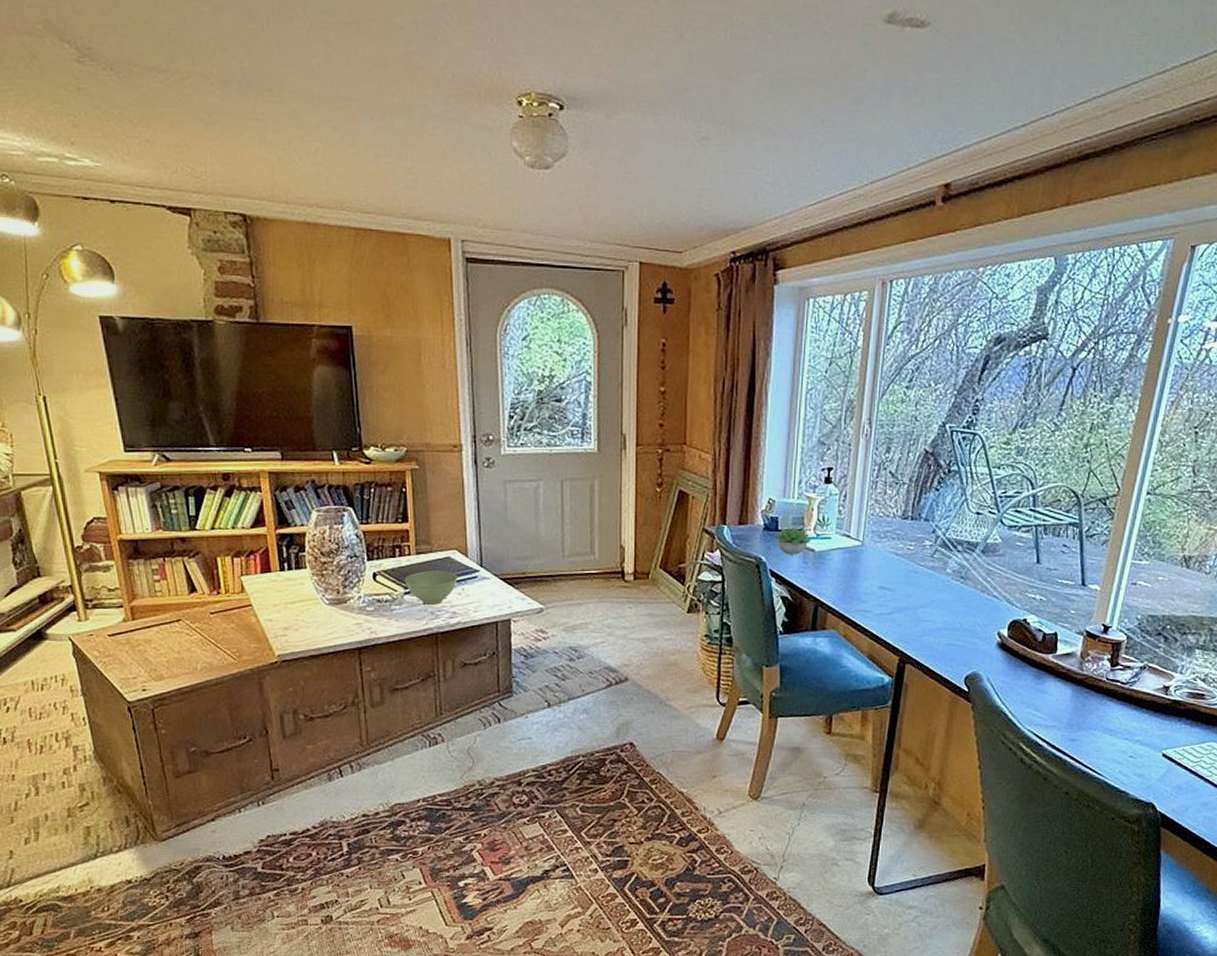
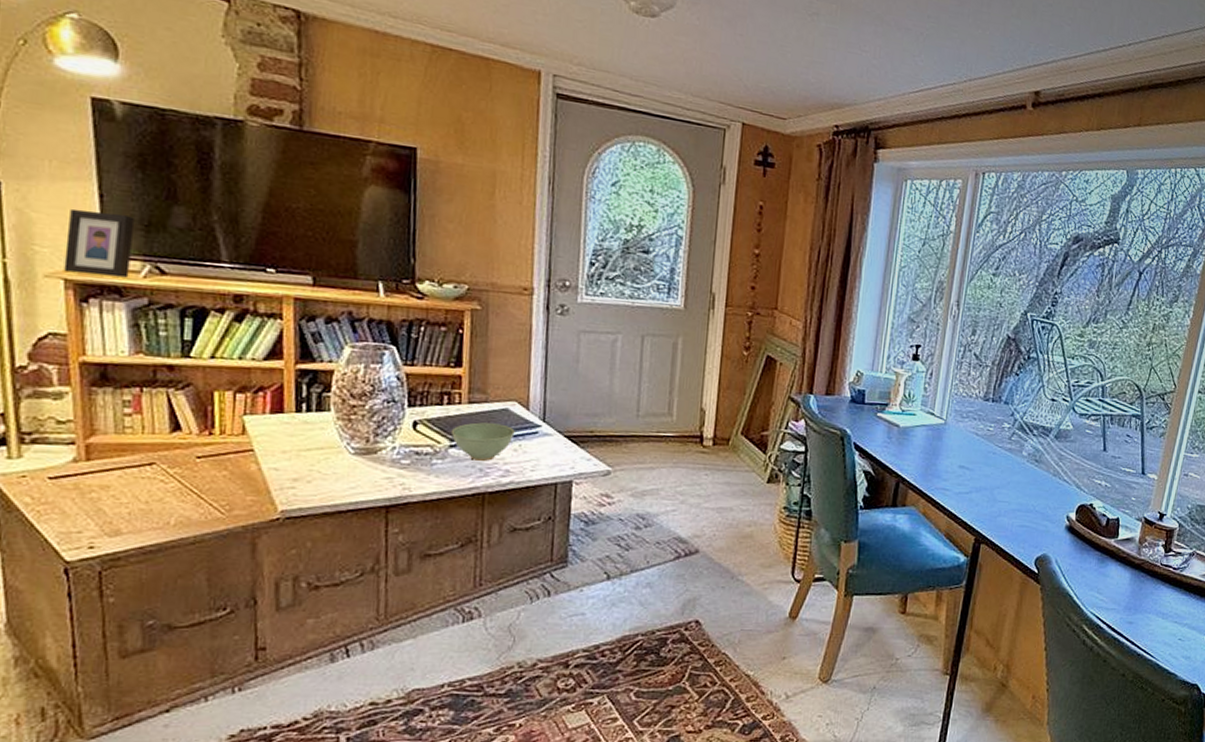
picture frame: none [96,412,144,467] -> present [63,208,136,278]
succulent plant: present [774,526,812,555] -> none [860,400,898,430]

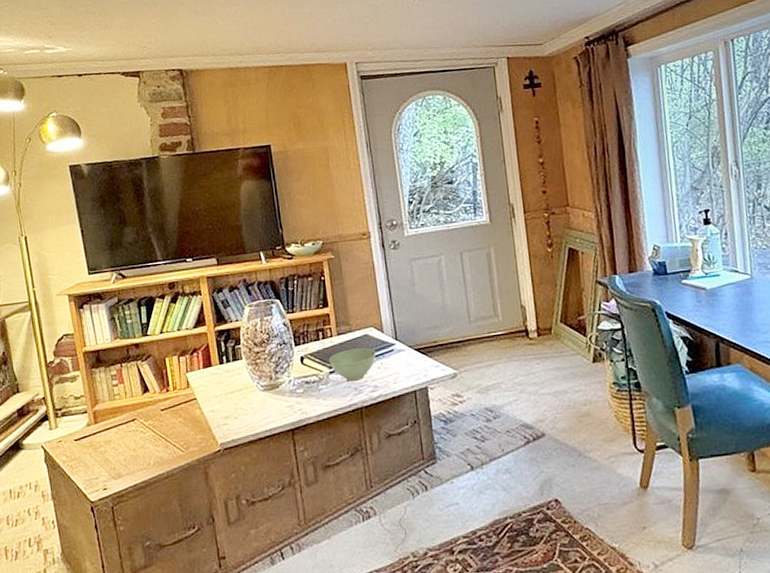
picture frame: present [63,208,136,278] -> none [66,241,104,290]

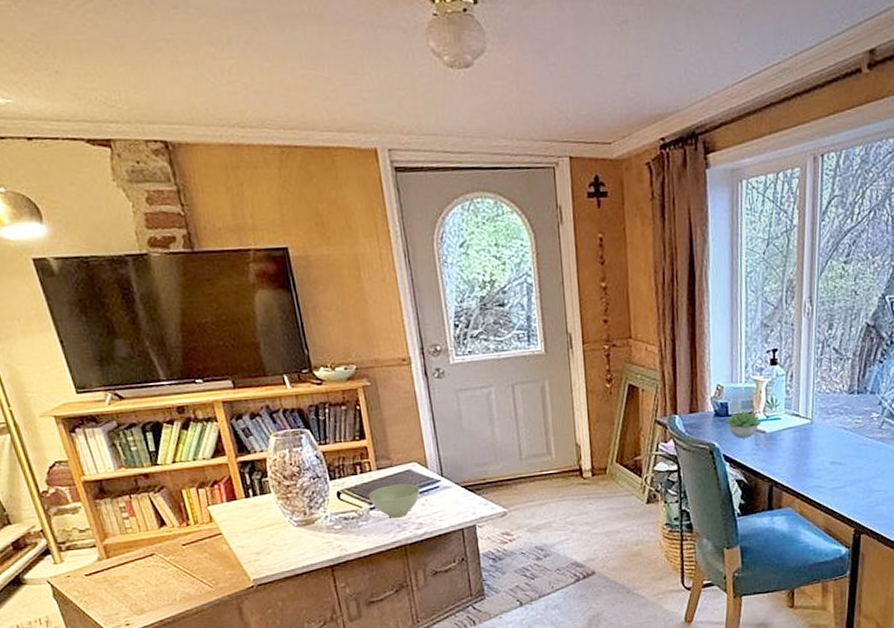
succulent plant: none [664,268,702,296] -> present [725,410,763,439]

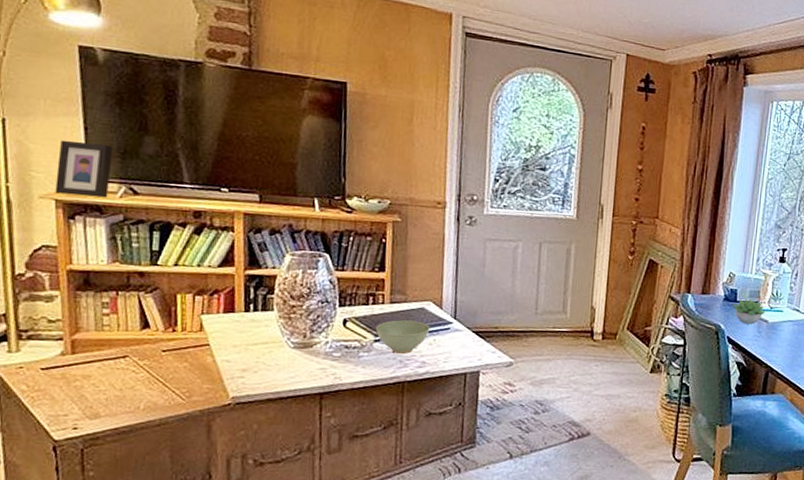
picture frame: none [43,354,98,410] -> present [55,140,114,198]

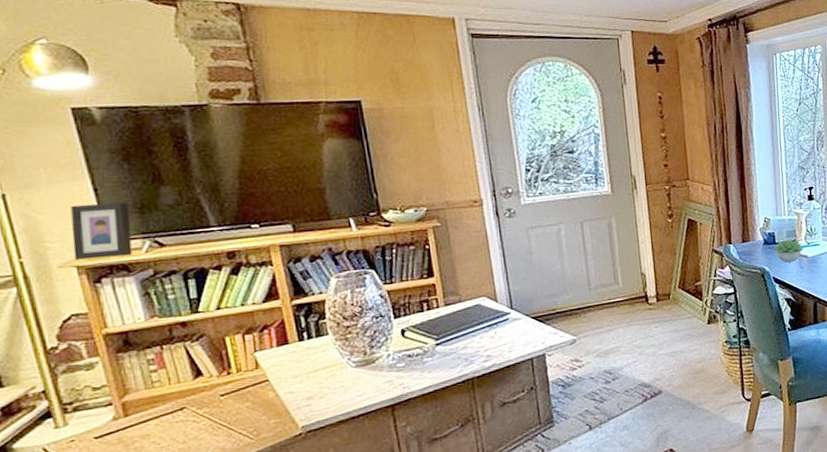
bowl: present [375,320,430,355] -> none [434,317,489,354]

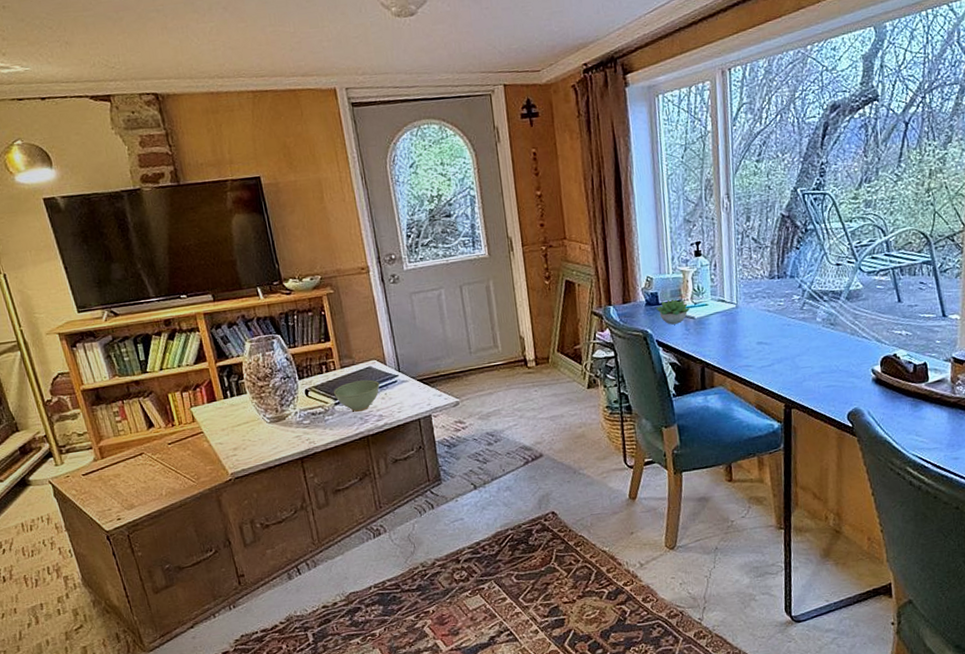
picture frame: present [71,202,133,260] -> none [50,278,96,328]
bowl: none [434,317,489,354] -> present [333,379,380,413]

